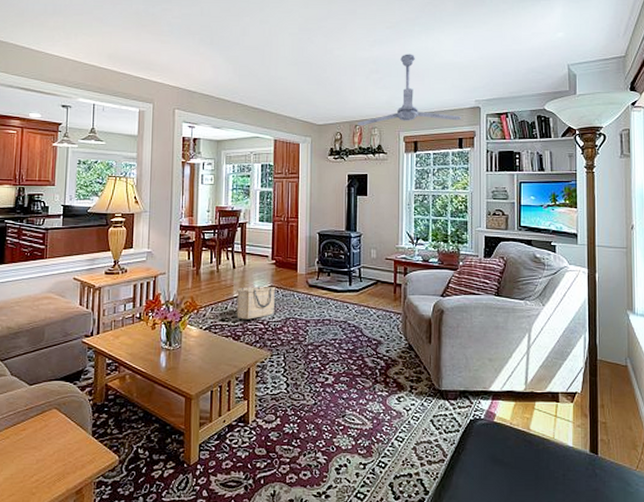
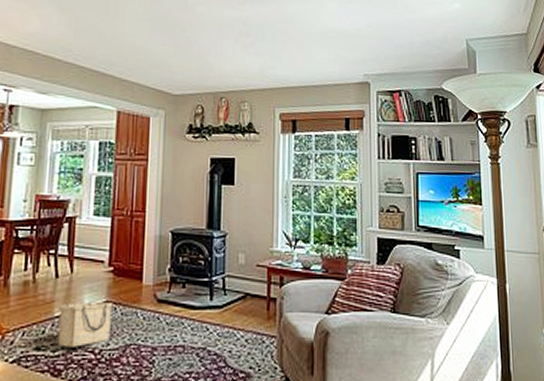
ceiling fan: present [357,54,461,126] -> none [223,15,348,99]

